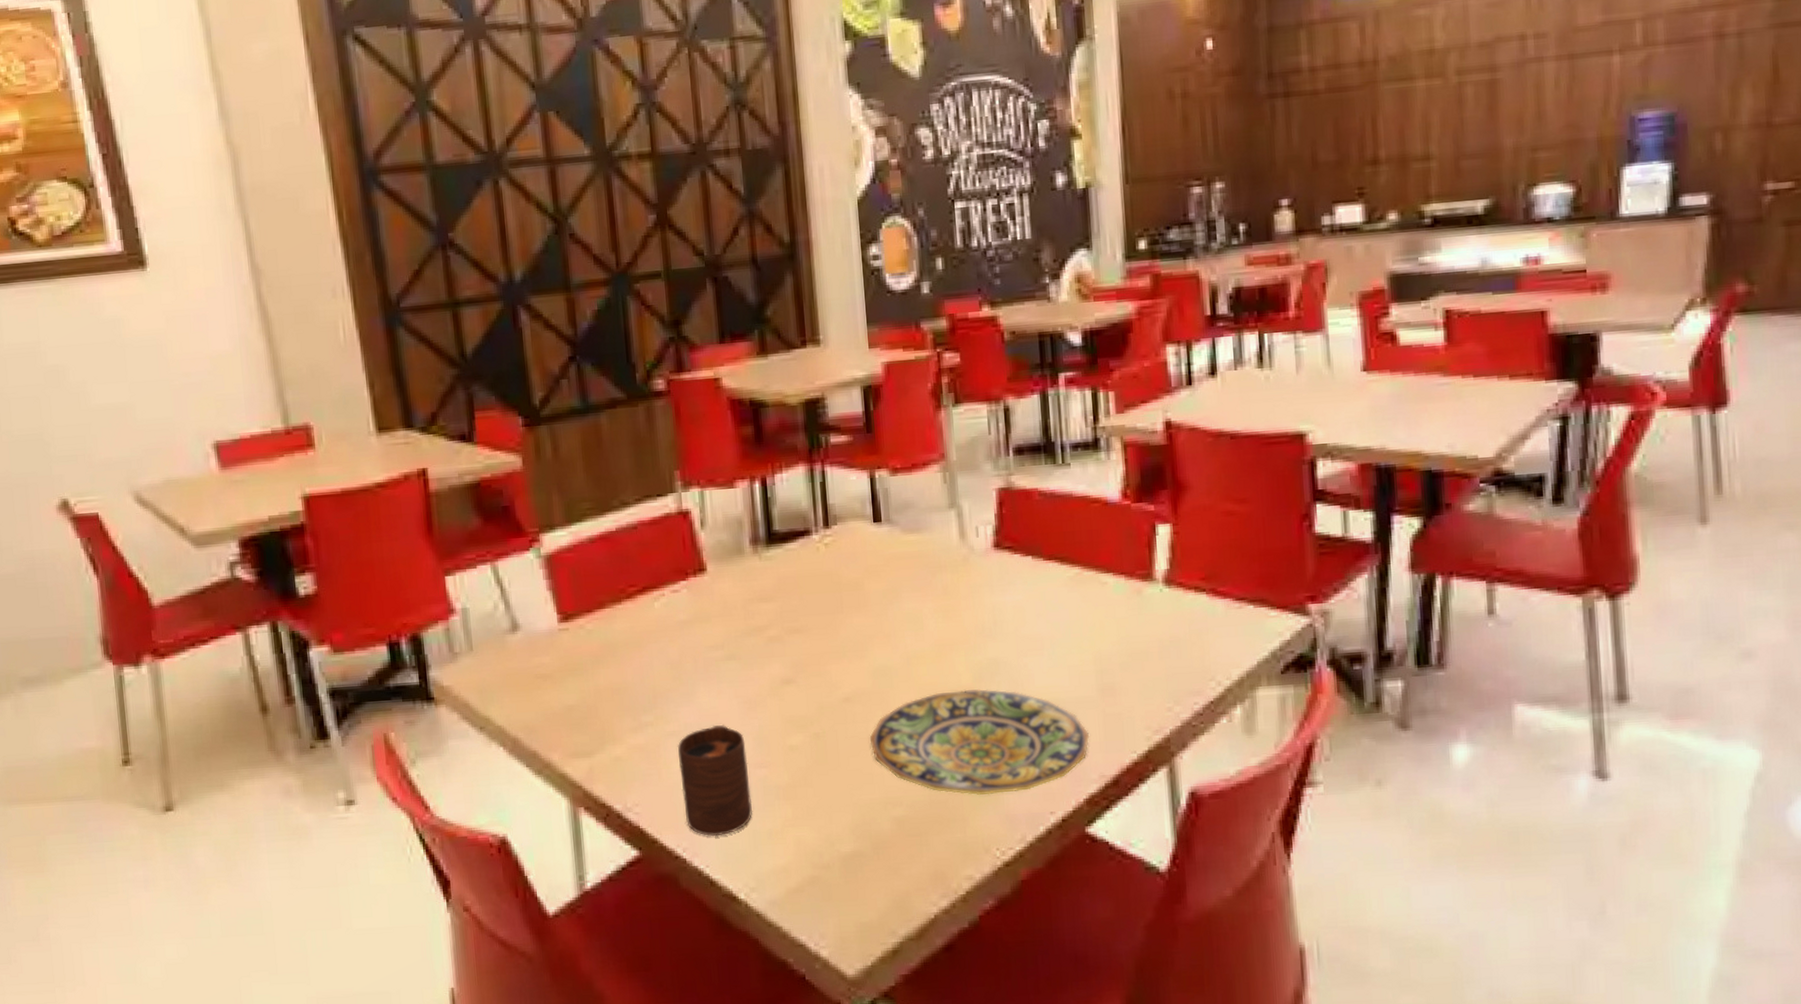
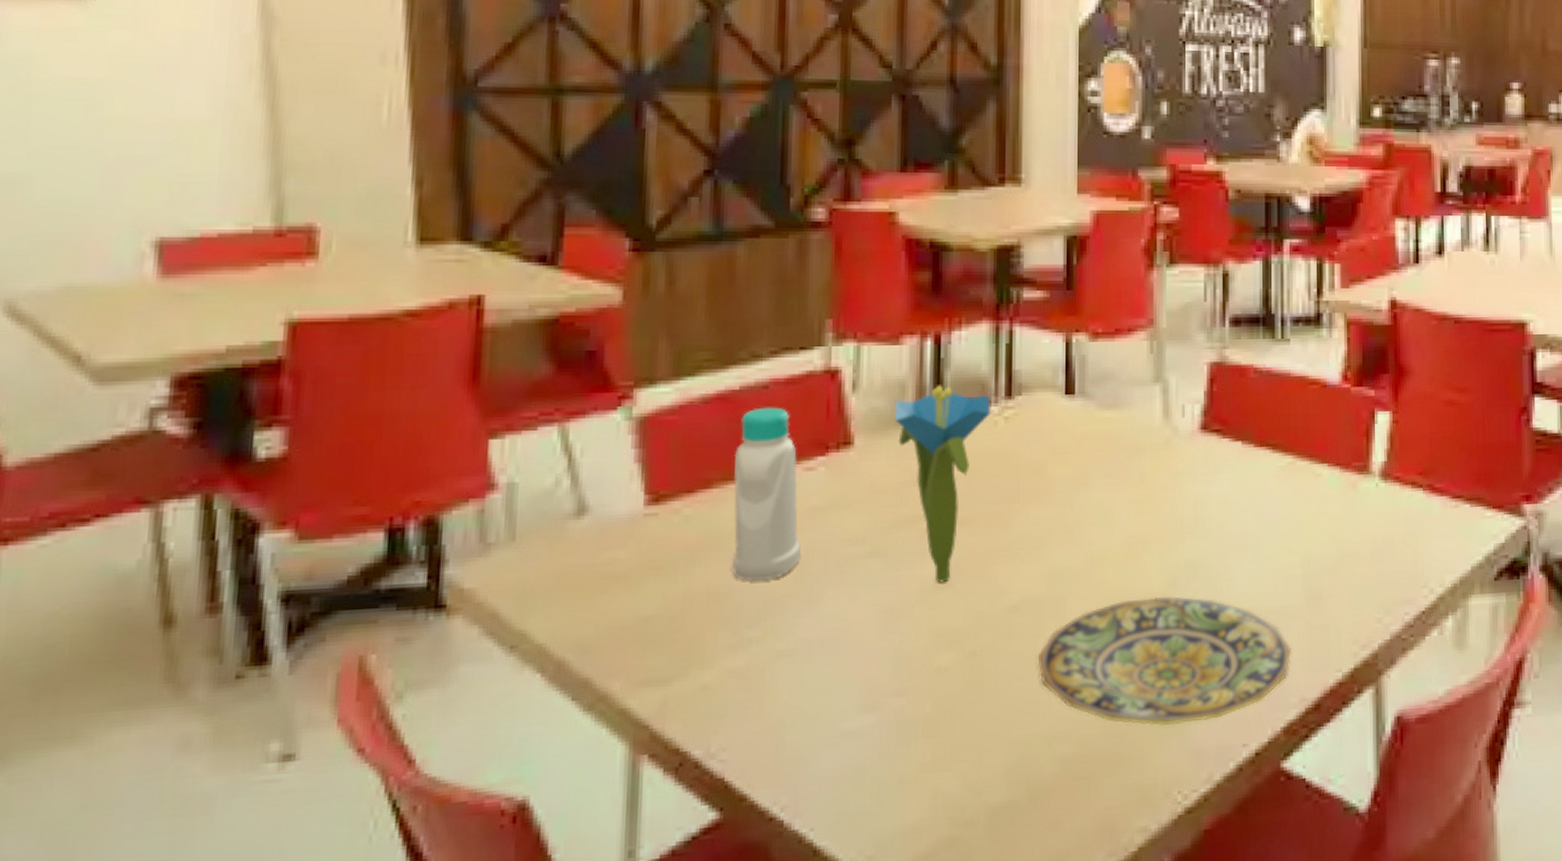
bottle: none [617,543,677,679] -> present [732,407,802,581]
cup: present [677,724,753,837] -> none [788,640,881,789]
flower: none [735,519,813,680] -> present [894,385,991,583]

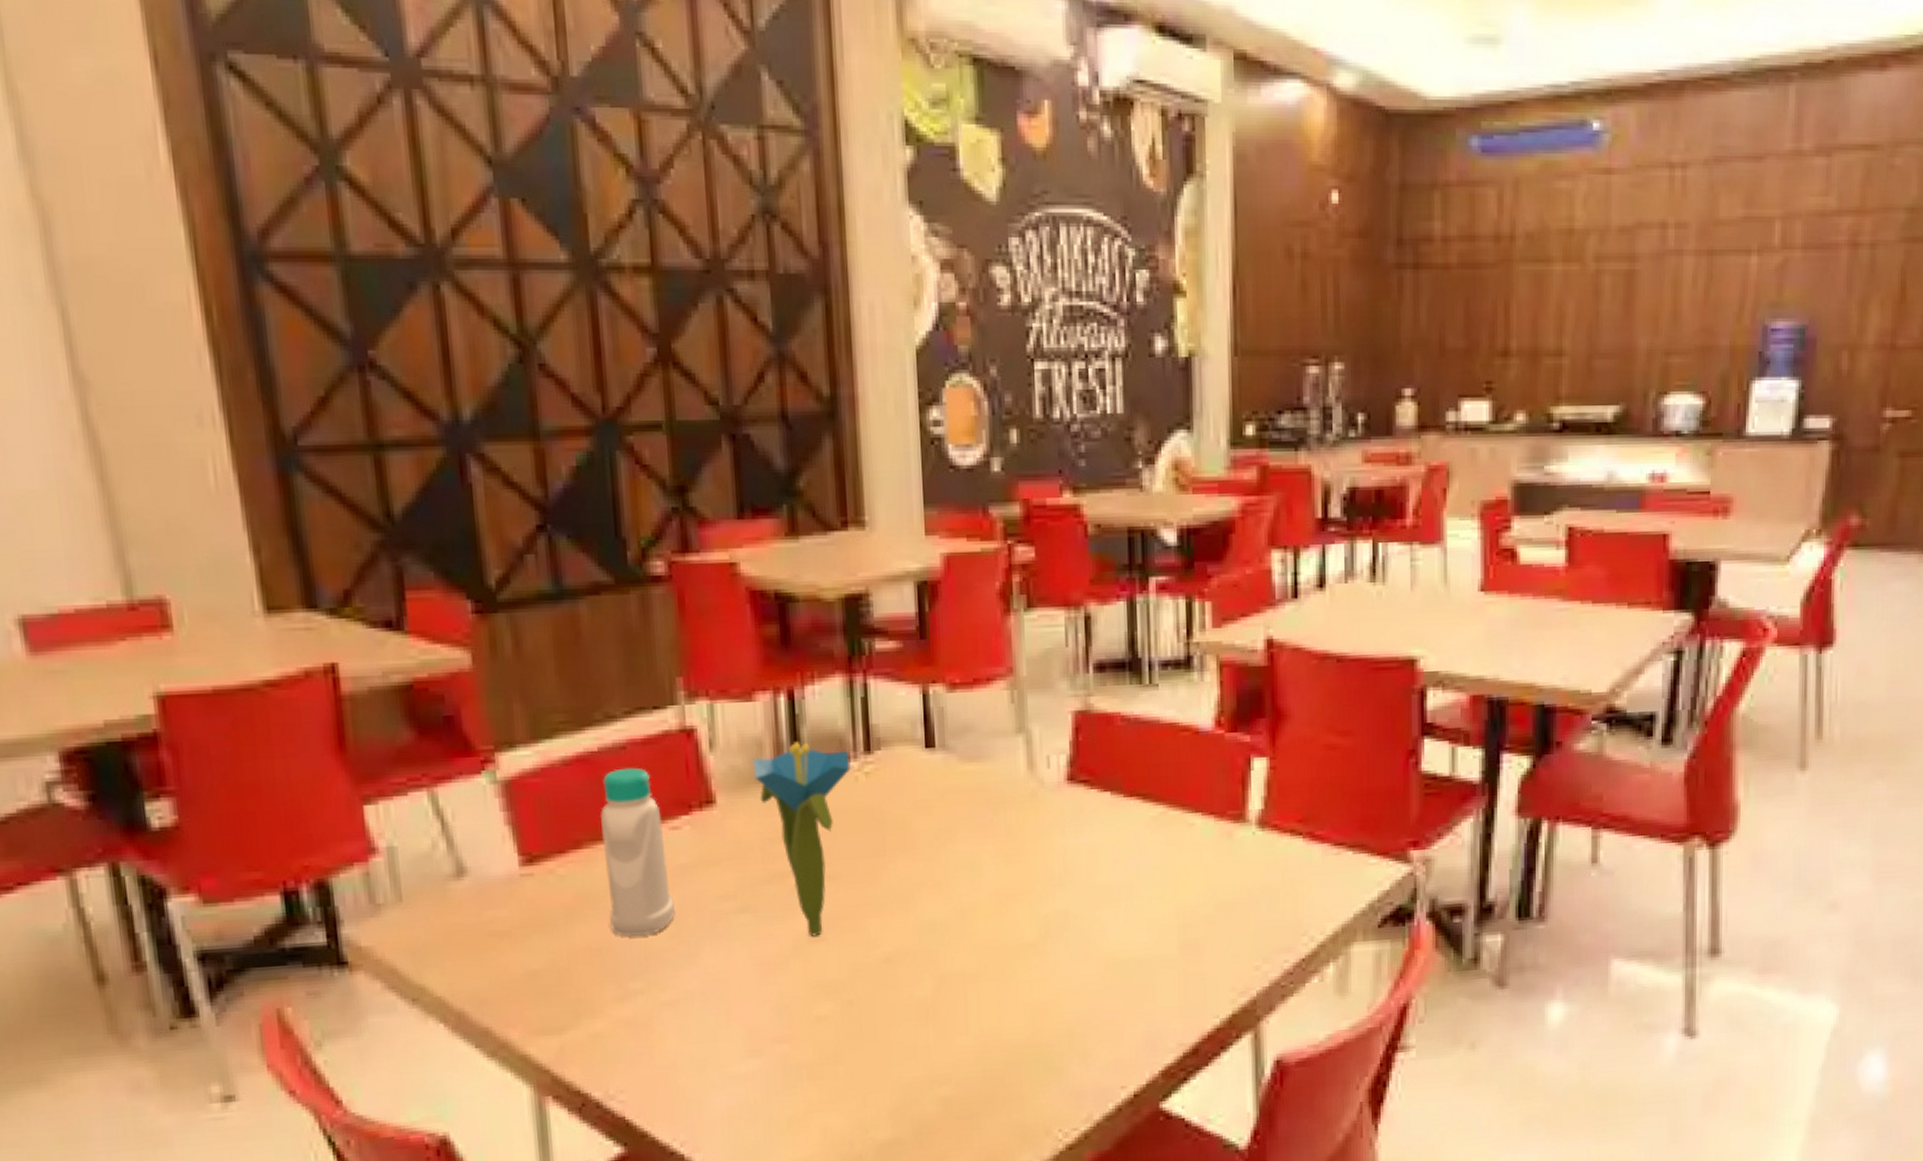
plate: present [1037,595,1292,727] -> none [914,946,1169,1070]

